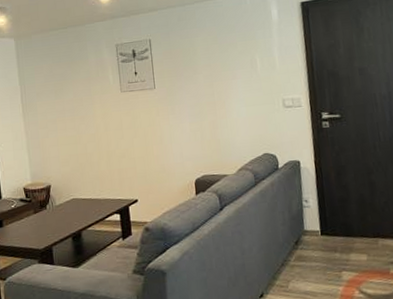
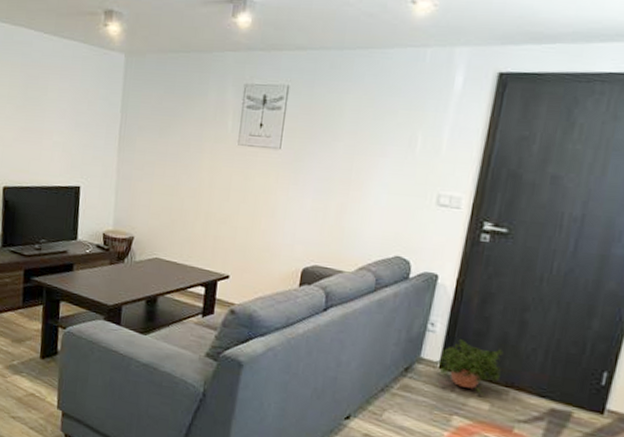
potted plant: none [316,207,368,249] -> present [435,339,503,395]

